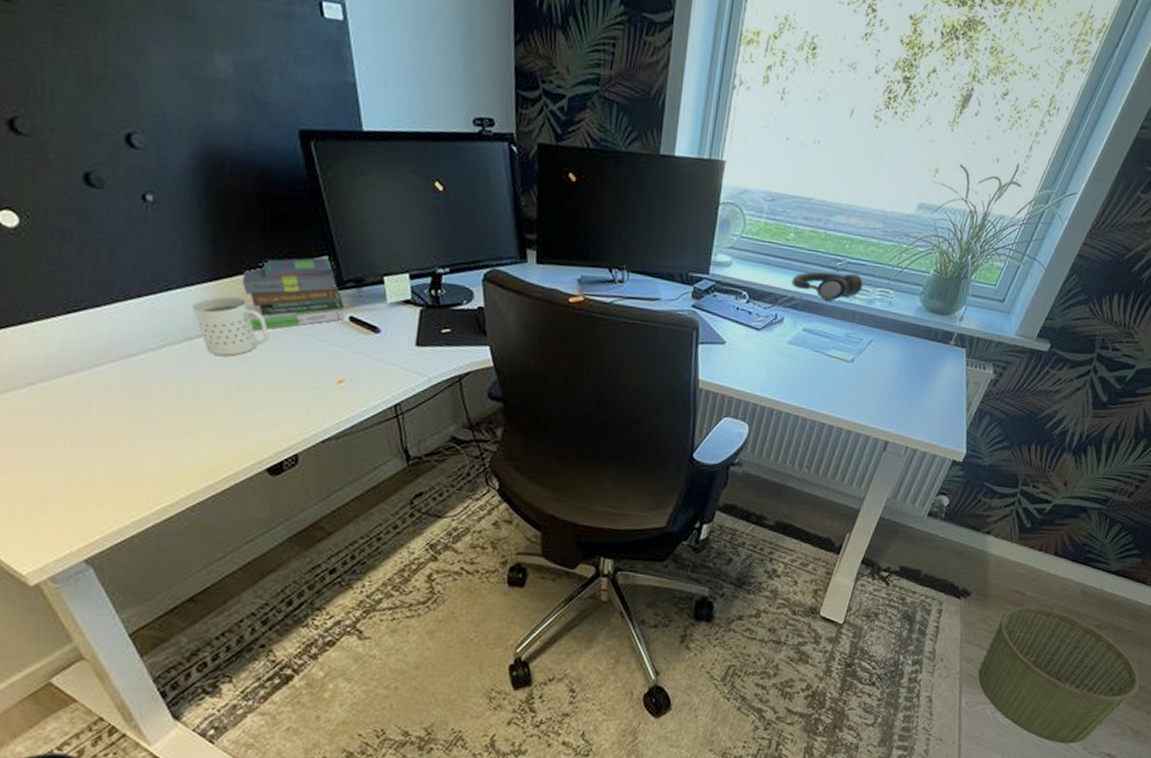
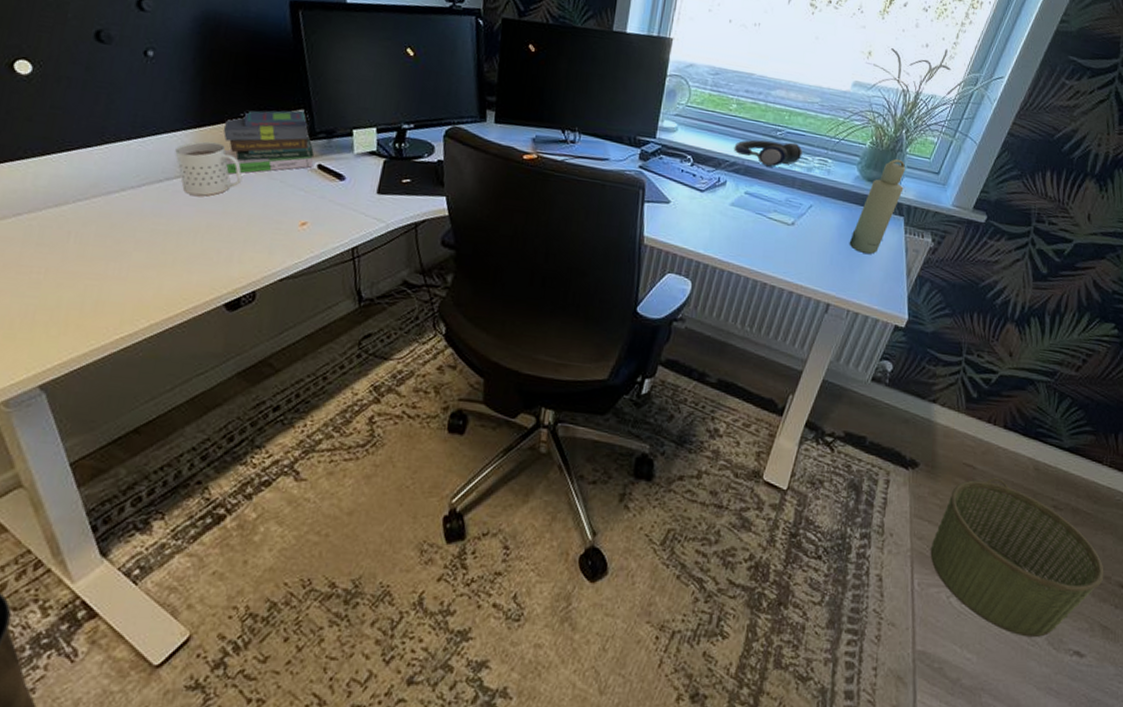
bottle: none [909,286,970,389] -> present [849,158,906,254]

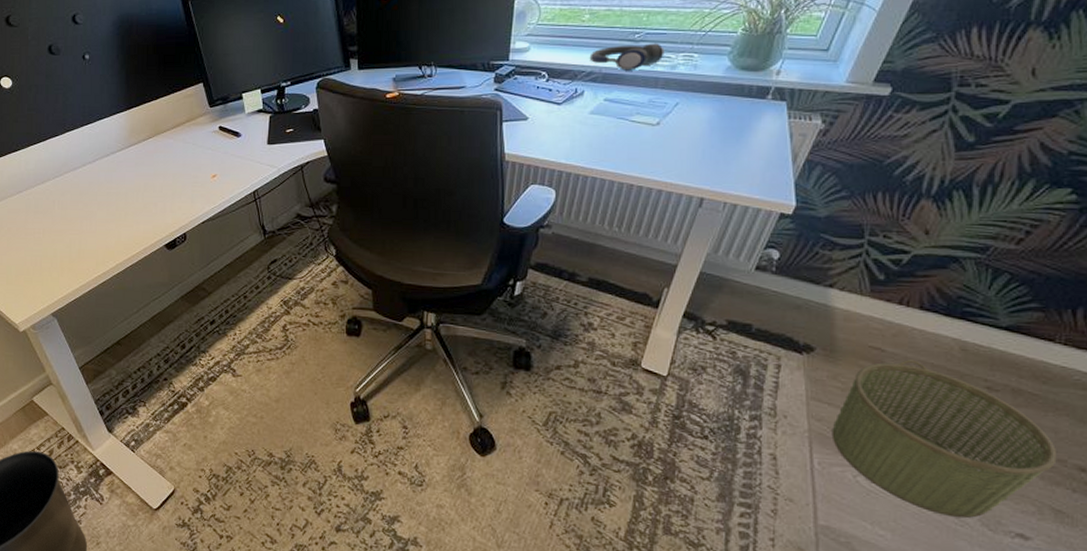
mug: present [175,141,243,196] -> none [115,120,165,163]
books: present [223,110,314,174] -> none [145,84,216,143]
bottle: present [849,158,906,254] -> none [722,41,787,144]

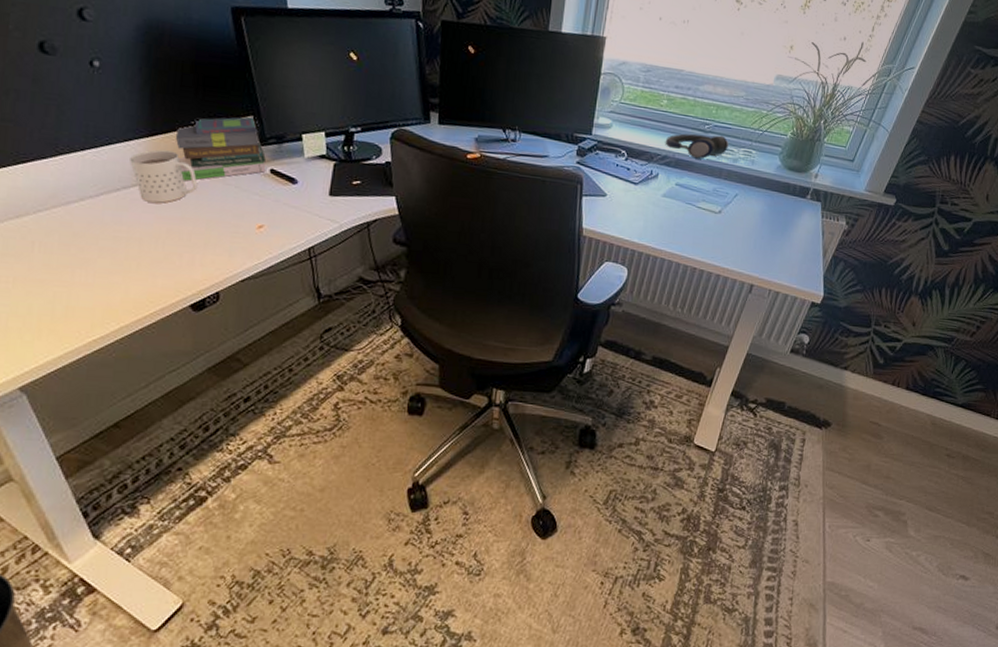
mug: none [115,120,165,163] -> present [130,149,198,203]
books: none [145,84,216,143] -> present [175,116,266,181]
basket: present [831,359,1057,518] -> none [840,433,988,565]

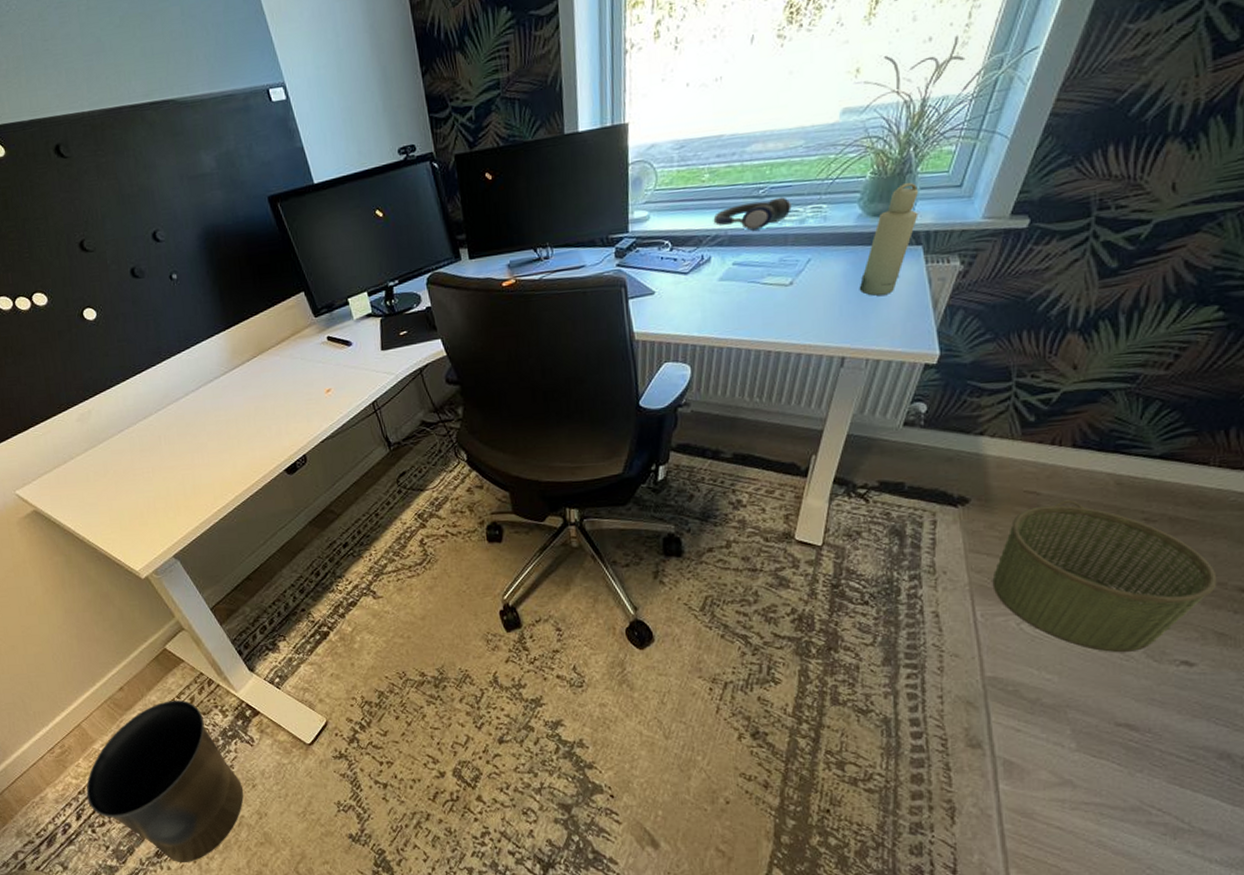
mug: present [130,149,198,203] -> none [215,338,272,387]
books: present [175,116,266,181] -> none [245,292,324,363]
bottle: none [771,148,824,238] -> present [859,182,919,296]
basket: none [840,433,988,565] -> present [992,500,1217,652]

